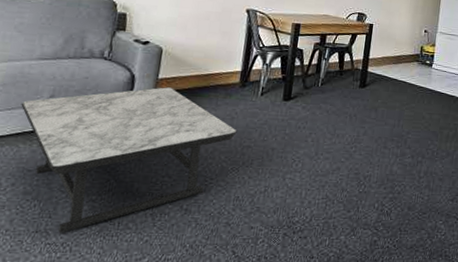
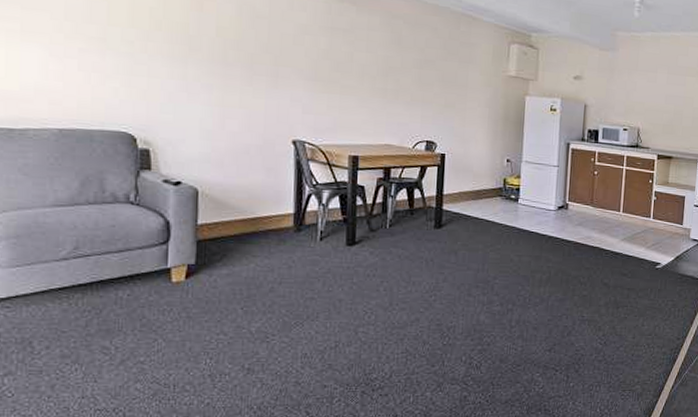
coffee table: present [21,87,237,233] -> none [41,234,297,398]

